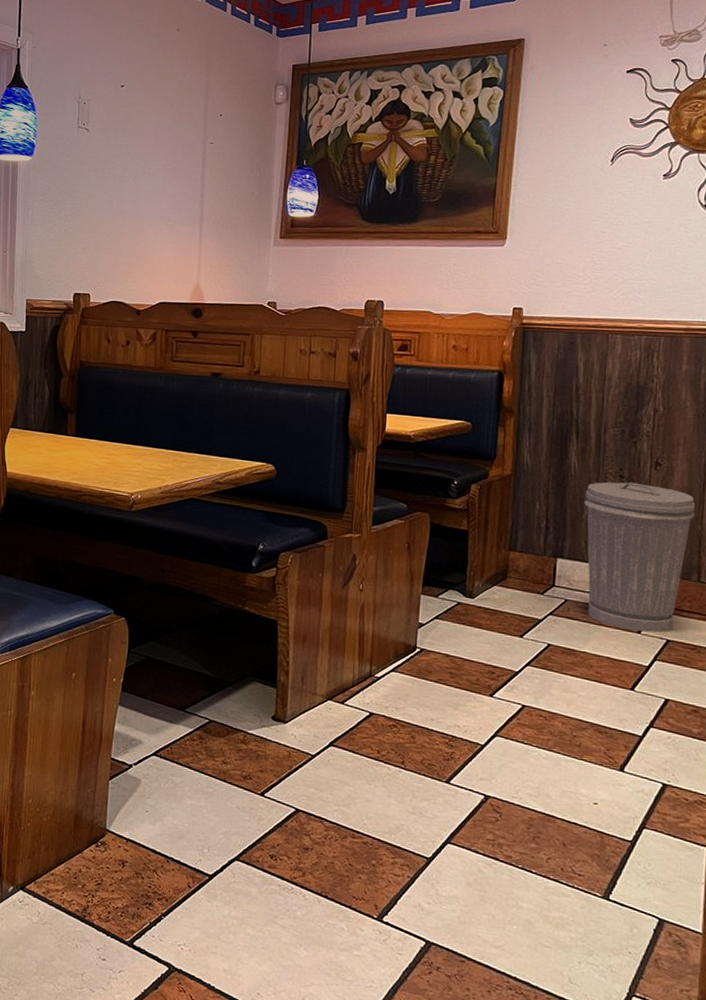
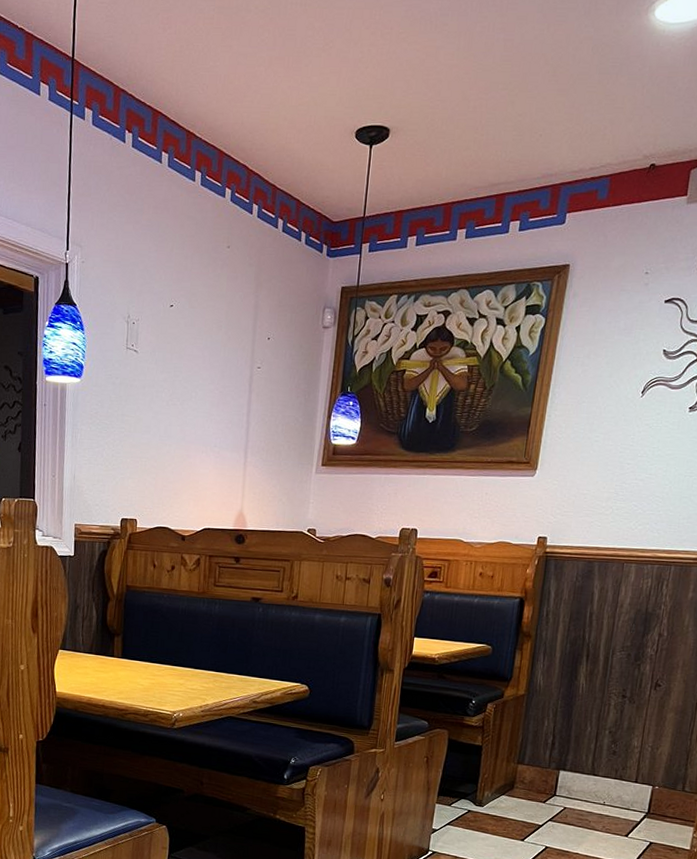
trash can: present [584,481,696,633] -> none [583,701,688,836]

